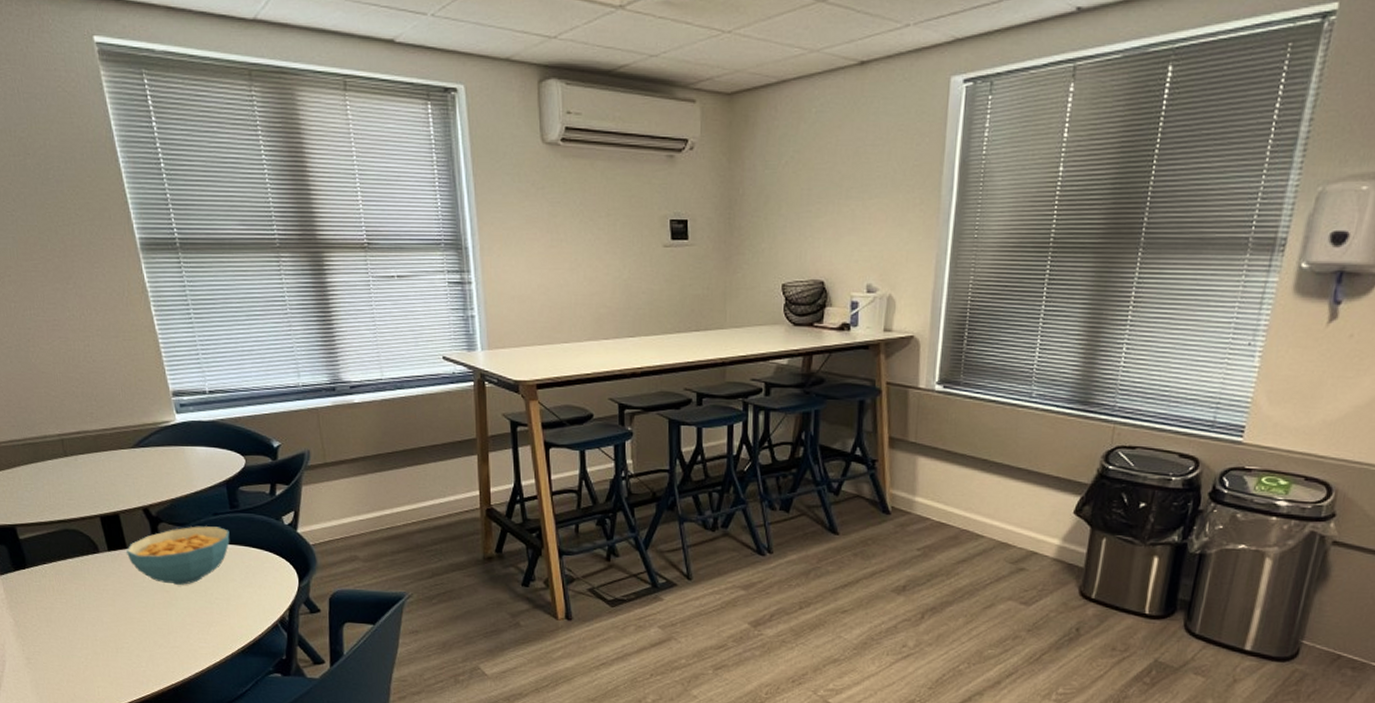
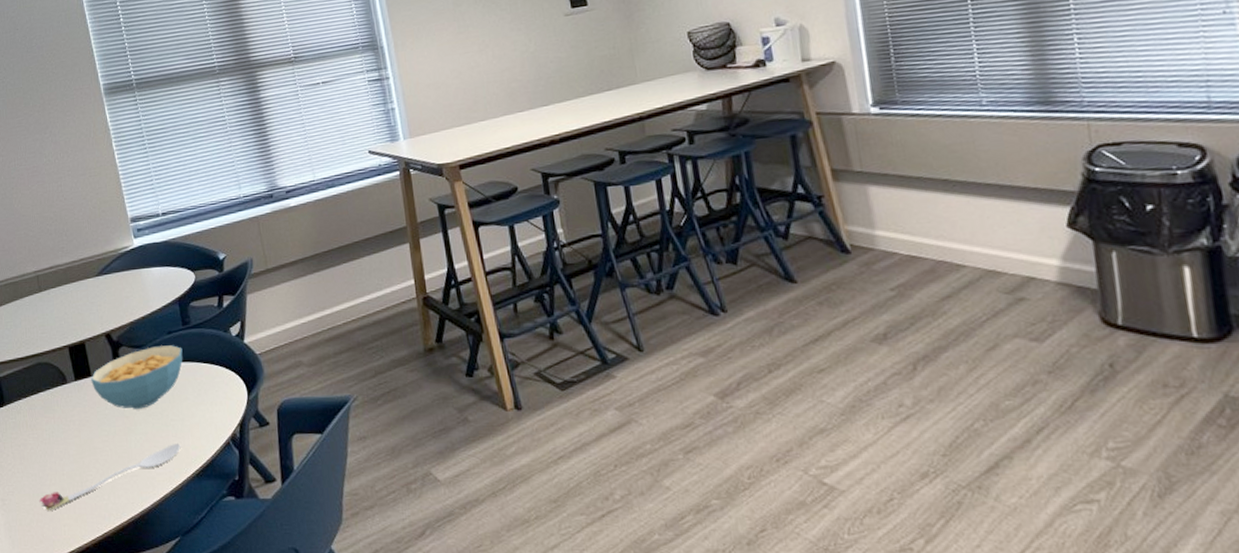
spoon: none [68,621,226,672] -> present [38,444,181,511]

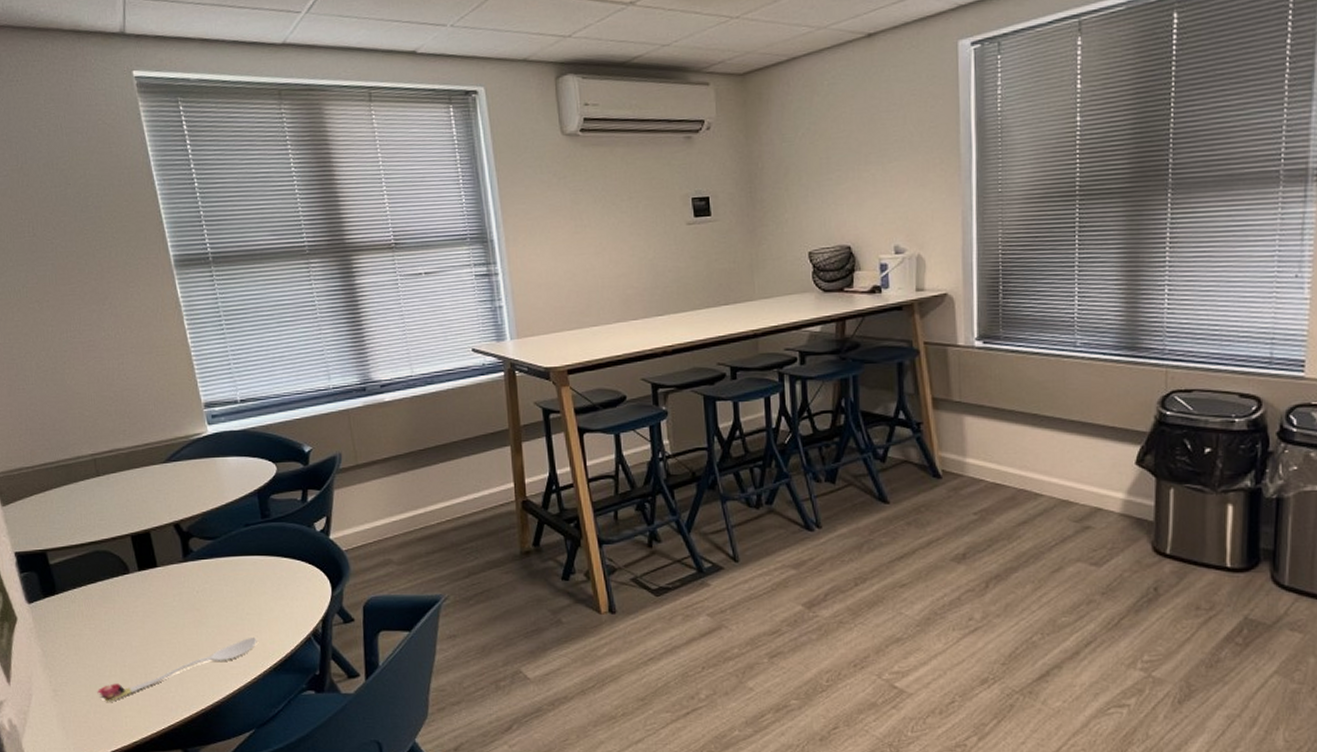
cereal bowl: present [91,345,183,409] -> none [157,538,262,602]

